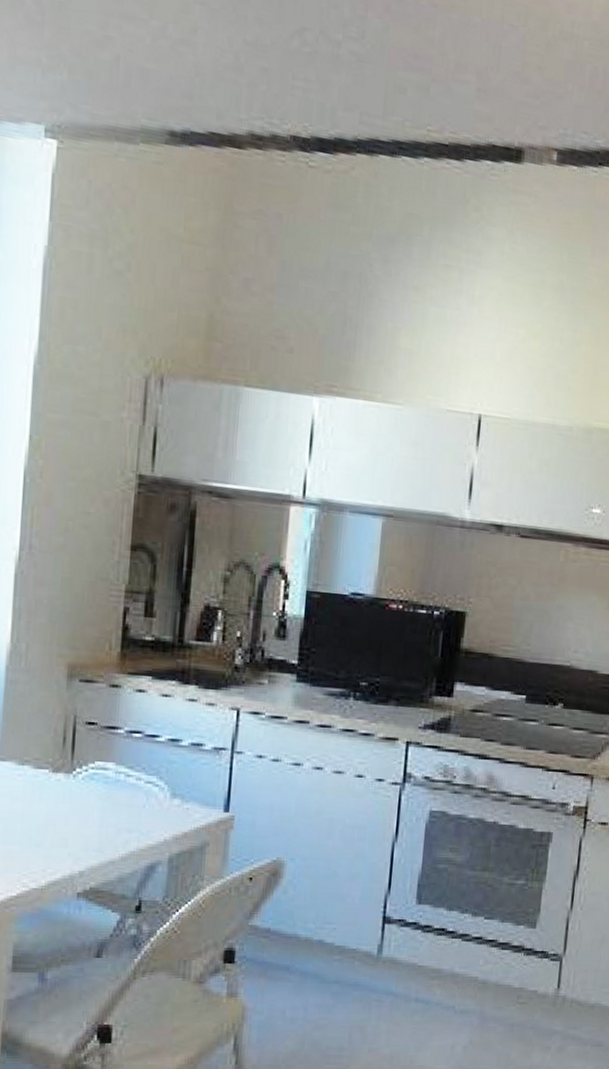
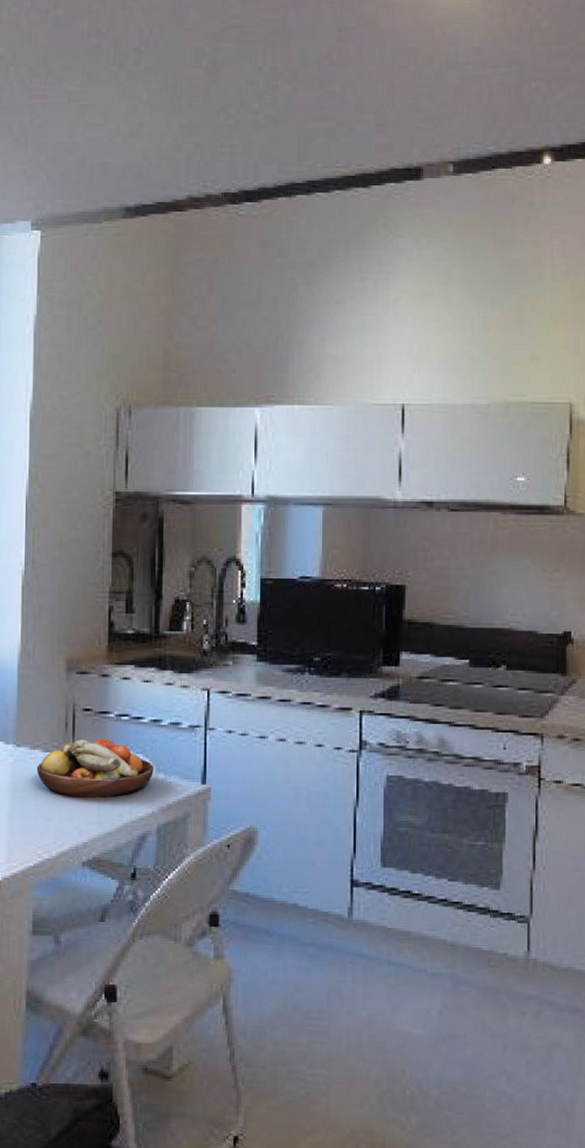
fruit bowl: none [24,756,169,823] -> present [36,738,154,798]

